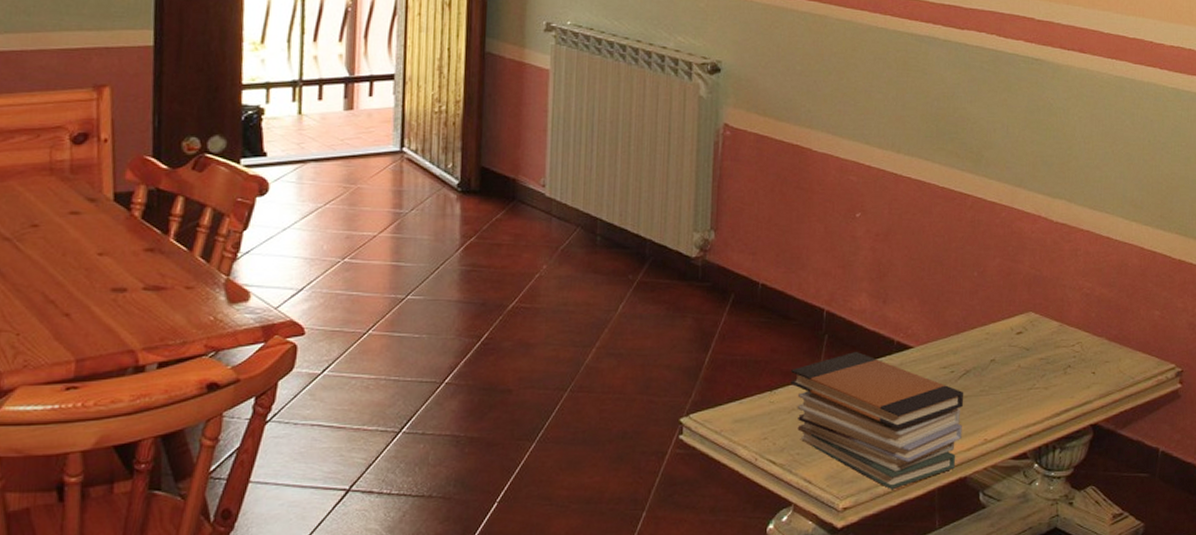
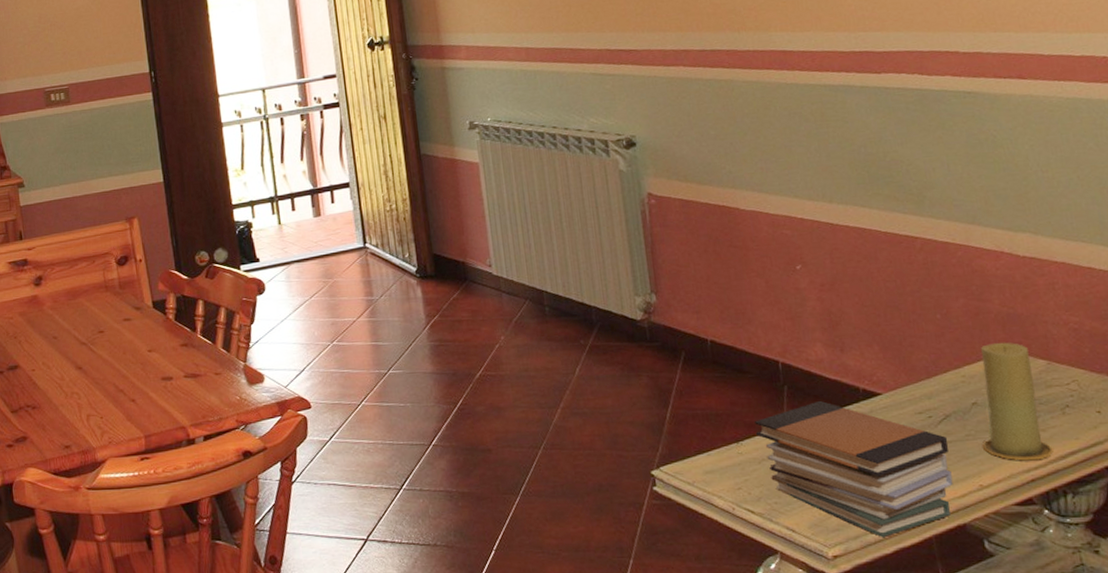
candle: none [993,302,1051,417] -> present [980,342,1053,461]

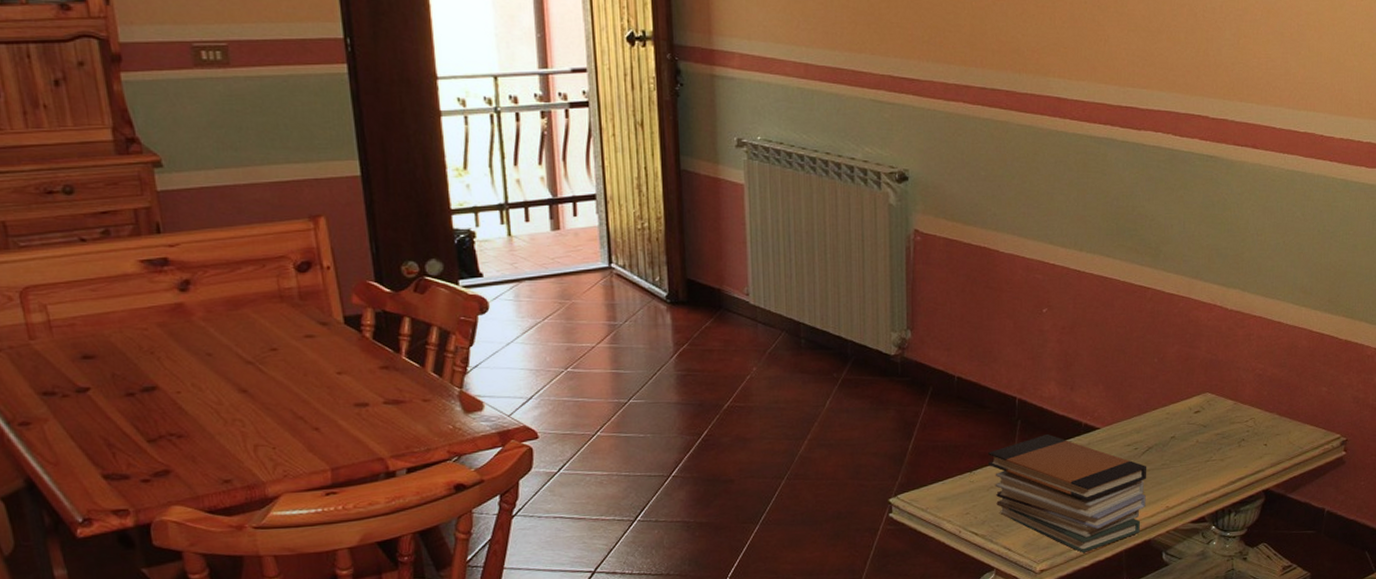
candle: present [980,342,1053,461] -> none [1174,384,1227,486]

